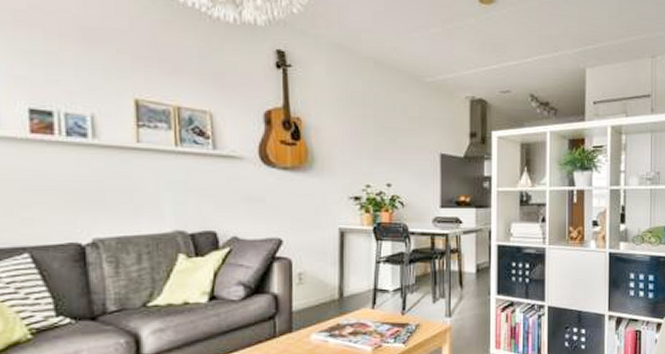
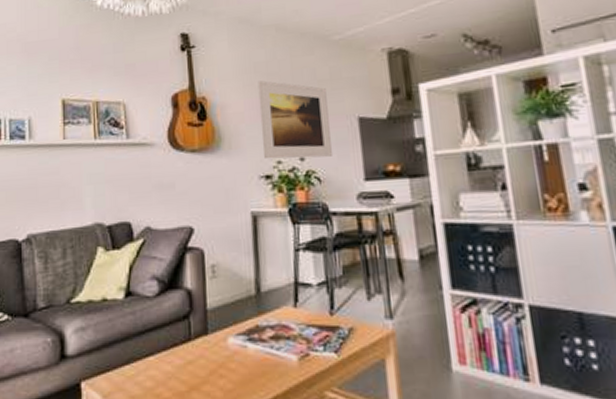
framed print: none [353,109,416,185] -> present [257,80,334,159]

